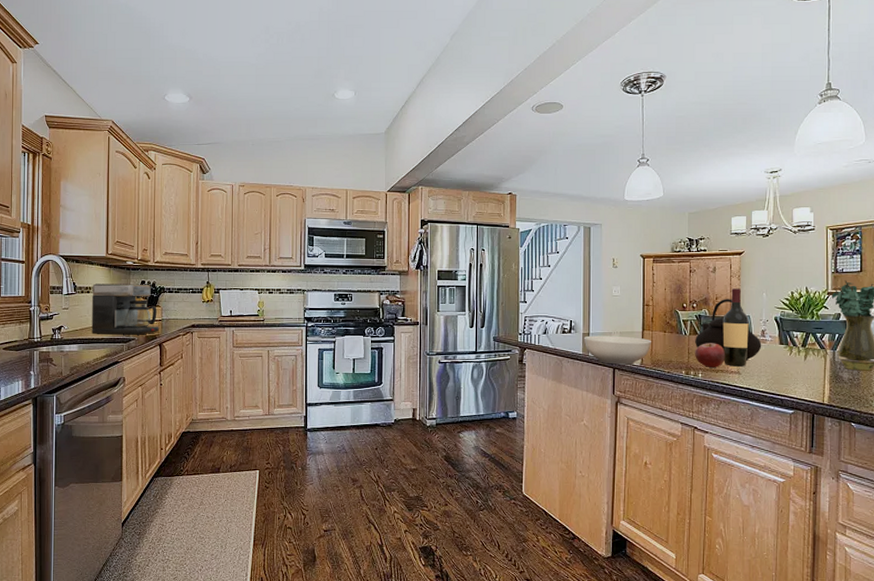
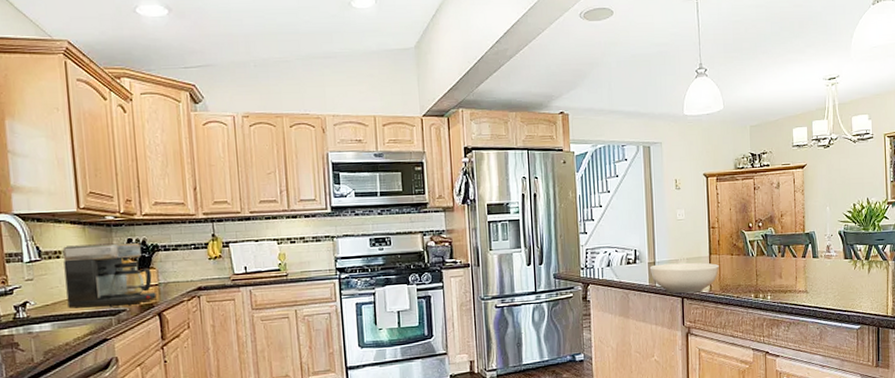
teapot: present [695,299,762,361] -> none [762,215,828,279]
fruit: present [695,343,726,367] -> none [763,262,793,289]
wine bottle: present [722,288,749,367] -> none [788,204,815,286]

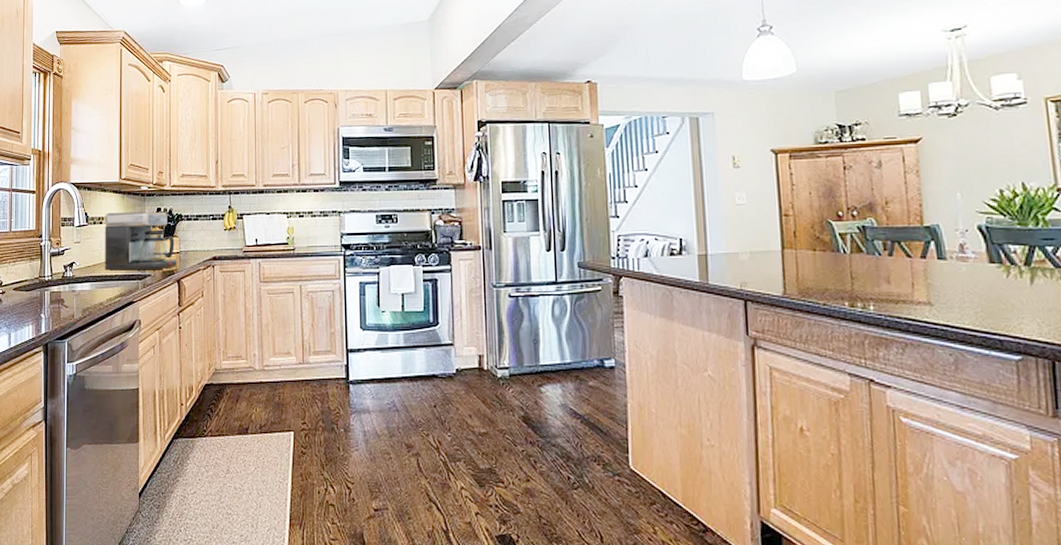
bowl: present [649,262,719,294] -> none [699,257,796,295]

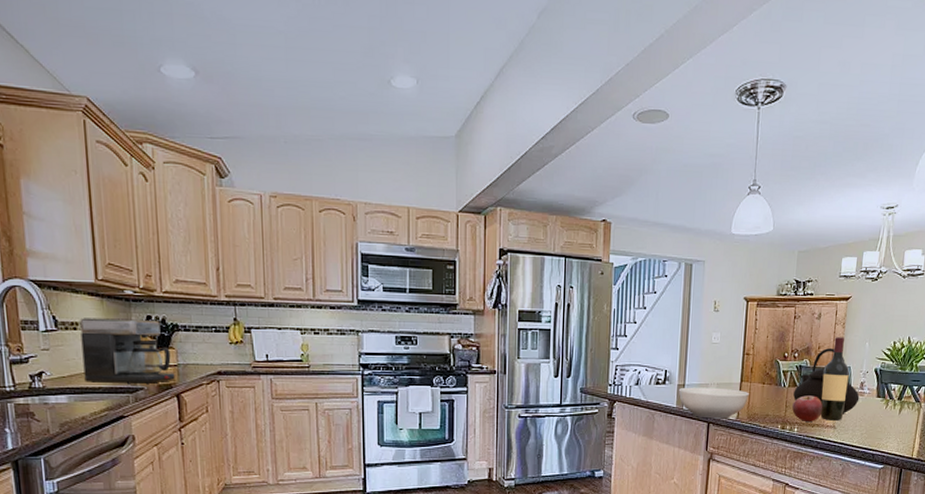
bowl: none [699,257,796,295] -> present [678,387,749,419]
teapot: none [859,203,962,287] -> present [793,348,860,415]
fruit: none [861,263,908,297] -> present [792,395,823,421]
wine bottle: none [898,188,941,295] -> present [820,337,850,421]

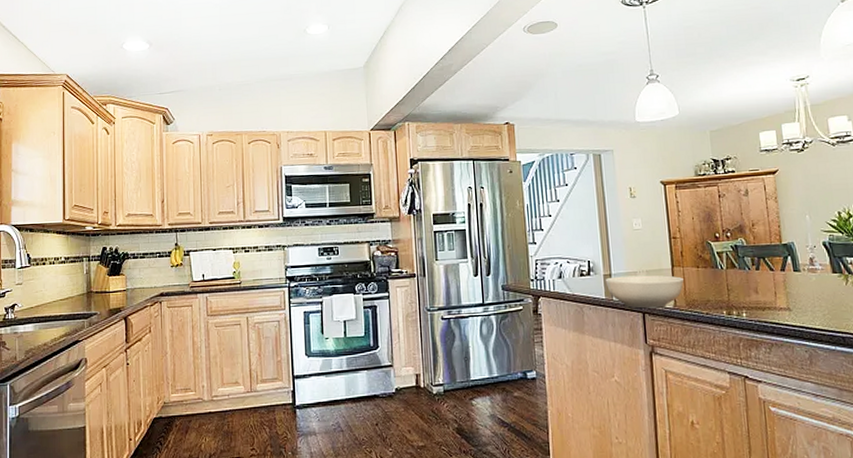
coffee maker: present [79,318,175,384] -> none [48,251,124,311]
fruit: present [792,395,823,421] -> none [735,276,772,305]
teapot: present [793,348,860,415] -> none [733,224,812,295]
wine bottle: present [820,337,850,421] -> none [763,212,797,302]

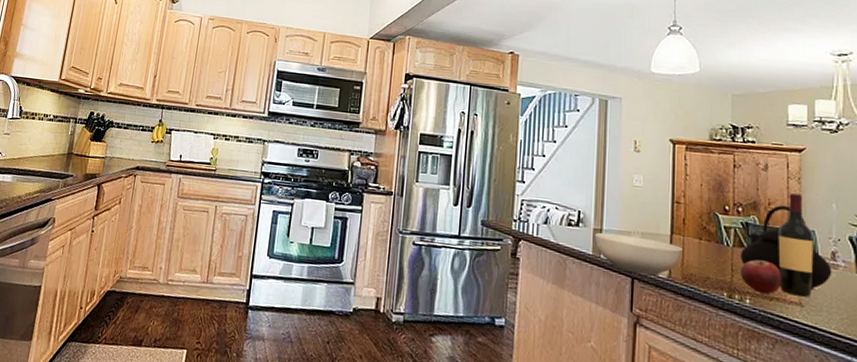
teapot: none [733,224,812,295] -> present [741,205,832,290]
fruit: none [735,276,772,305] -> present [741,259,783,294]
wine bottle: none [763,212,797,302] -> present [778,193,814,297]

